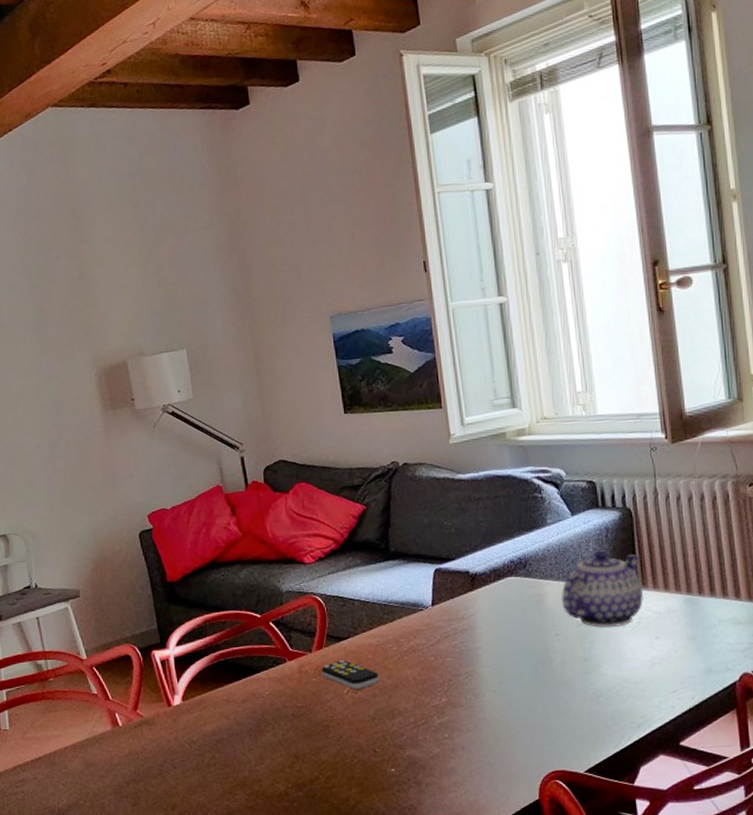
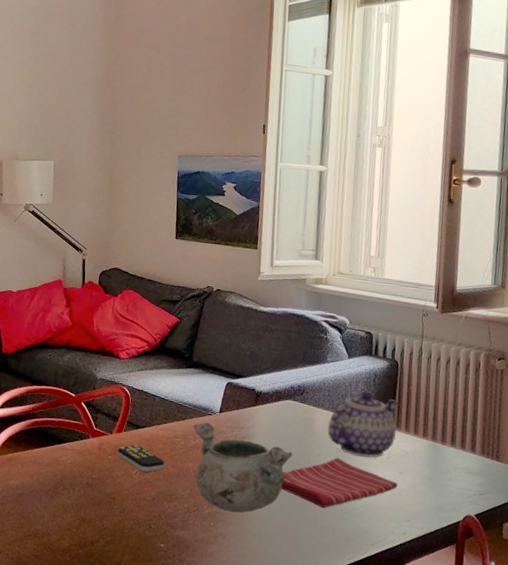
decorative bowl: none [405,619,526,718] -> present [194,422,293,513]
dish towel: none [518,633,656,694] -> present [280,458,398,508]

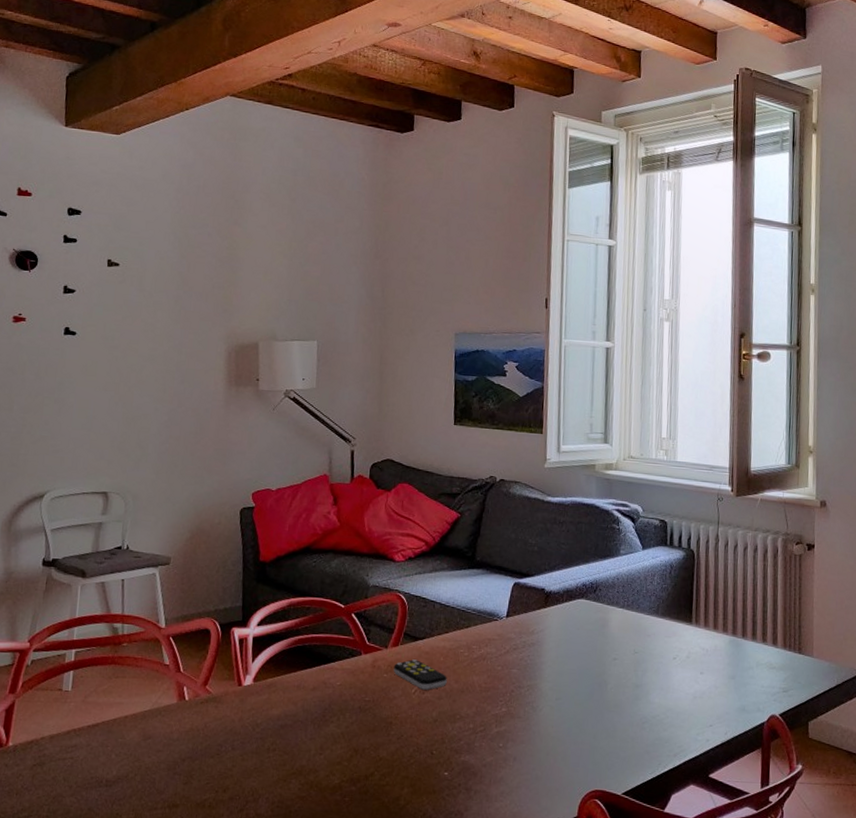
decorative bowl: present [194,422,293,513] -> none [478,629,587,730]
dish towel: present [280,458,398,508] -> none [575,661,699,717]
teapot: present [327,391,399,458] -> none [623,585,697,658]

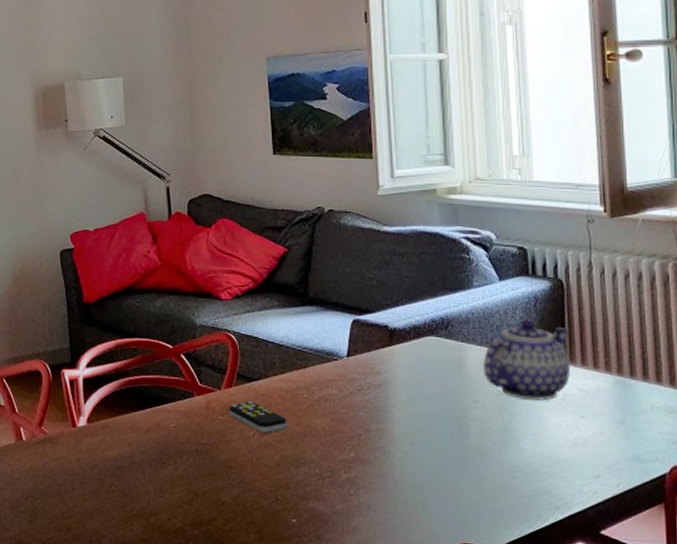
teapot: none [623,585,697,658] -> present [482,319,570,401]

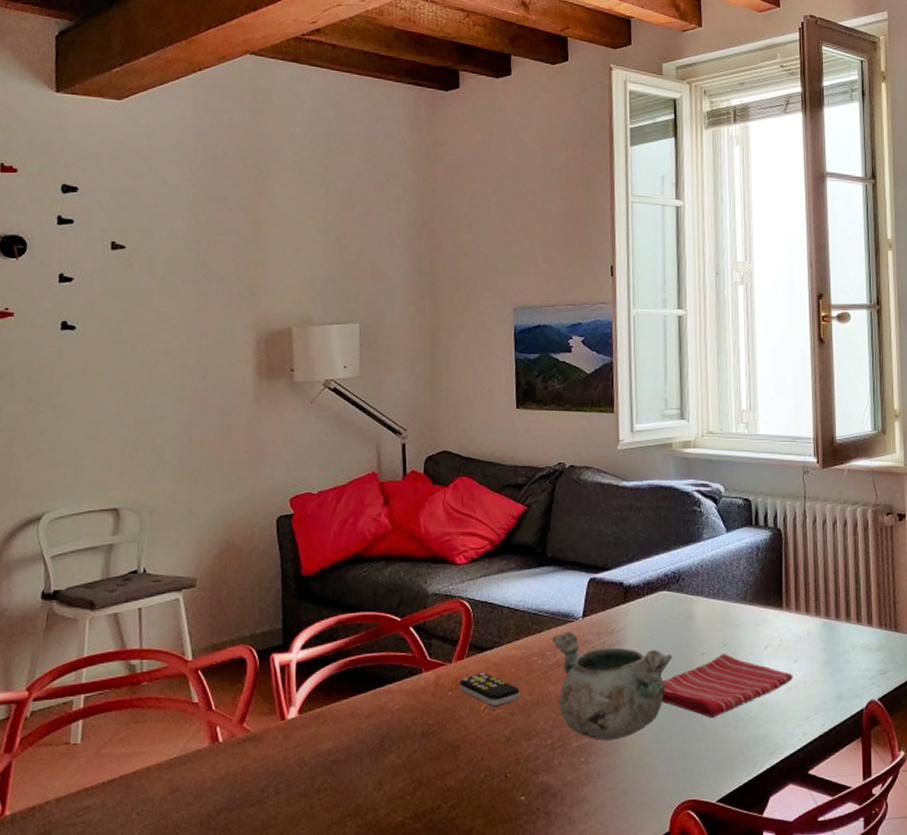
decorative bowl: none [318,369,443,477] -> present [552,632,672,741]
dish towel: none [432,403,580,465] -> present [661,654,793,717]
teapot: present [482,319,570,401] -> none [709,569,786,648]

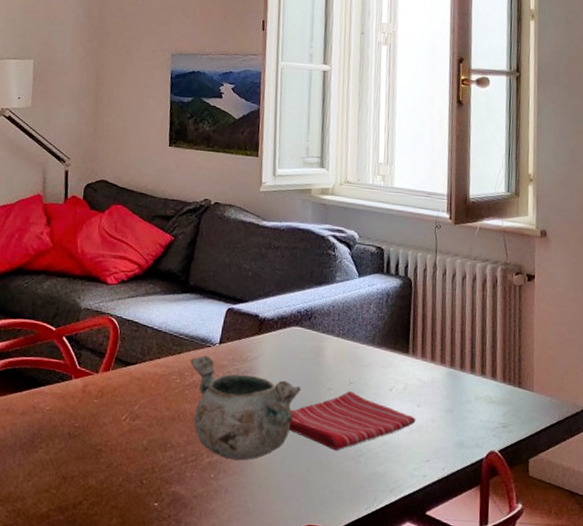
remote control: present [459,673,520,706] -> none [104,385,159,417]

